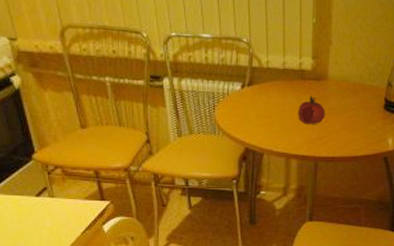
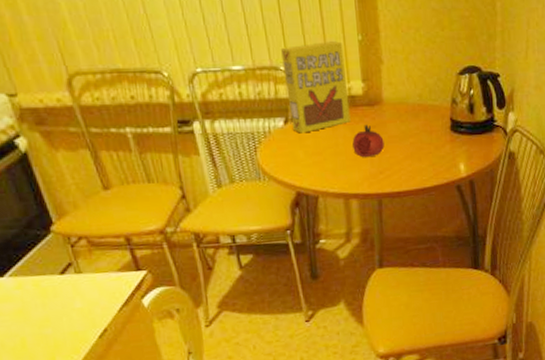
cereal box: none [244,21,299,98] -> present [280,41,351,134]

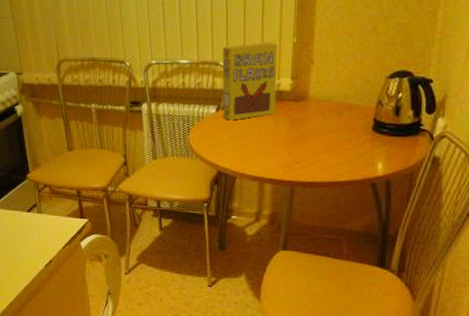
fruit: present [352,124,384,158] -> none [274,117,304,148]

